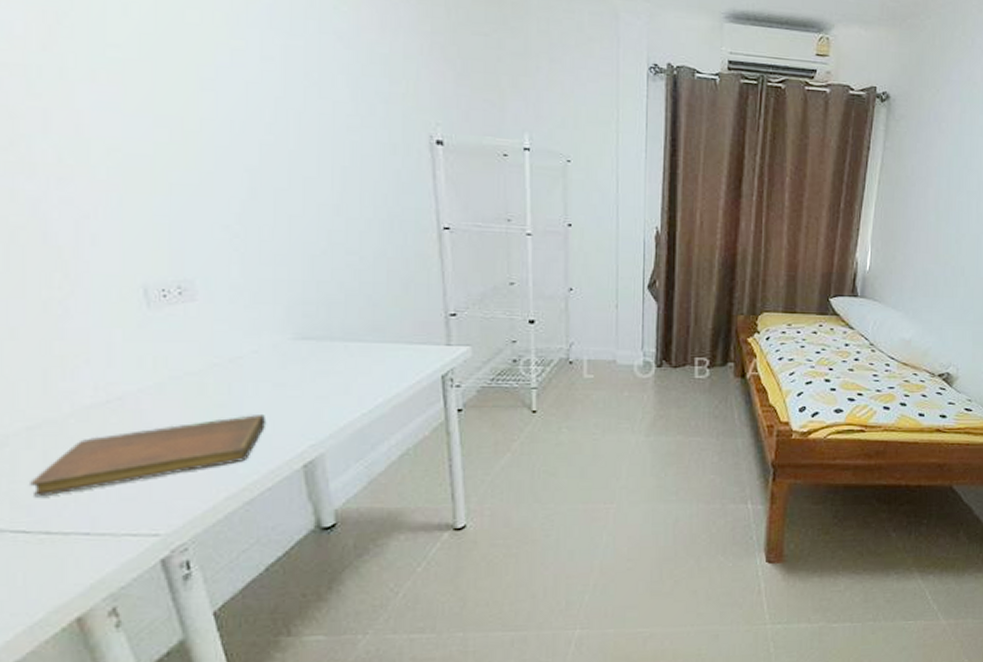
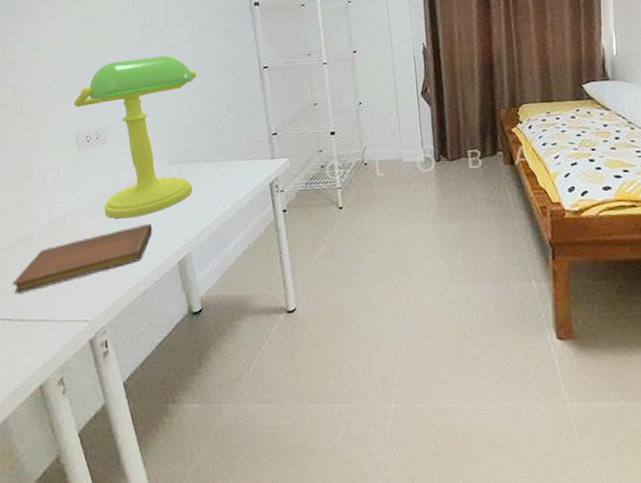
desk lamp: none [139,189,343,405] -> present [73,55,196,219]

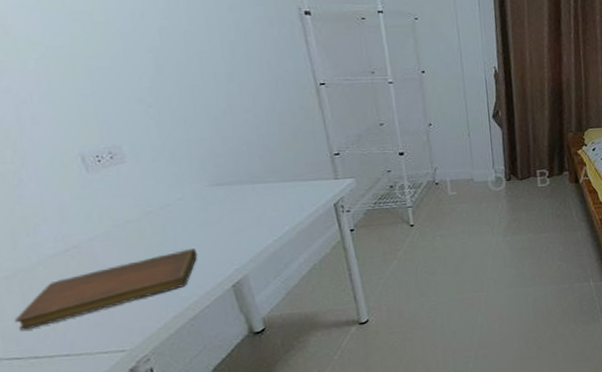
desk lamp: present [73,55,196,219] -> none [71,65,244,245]

